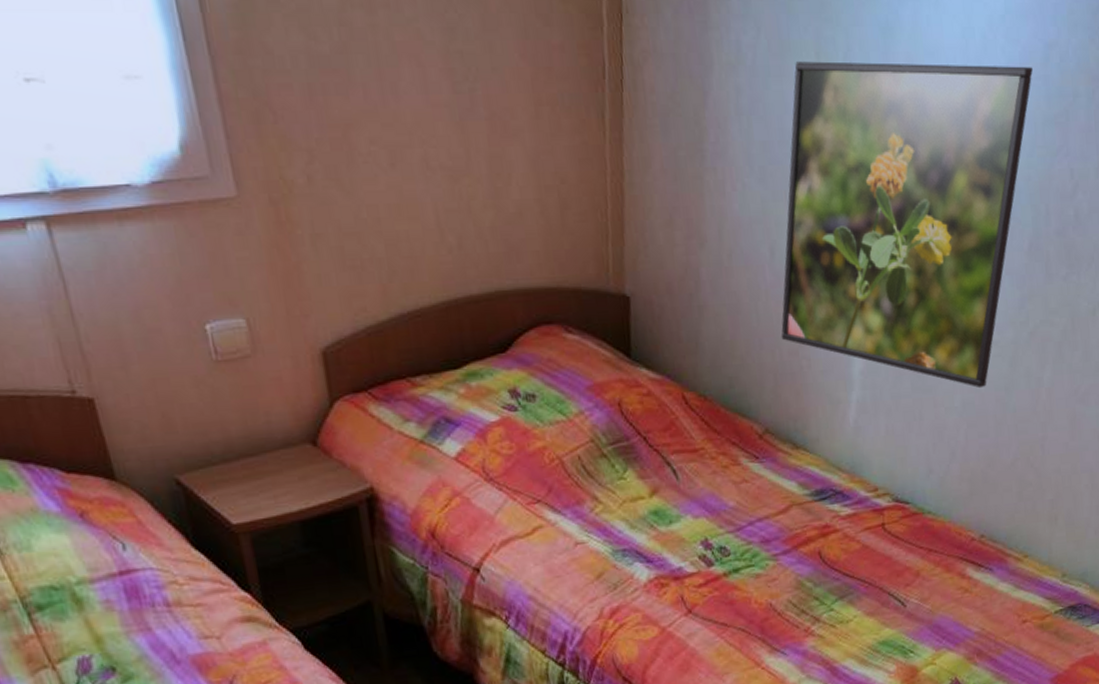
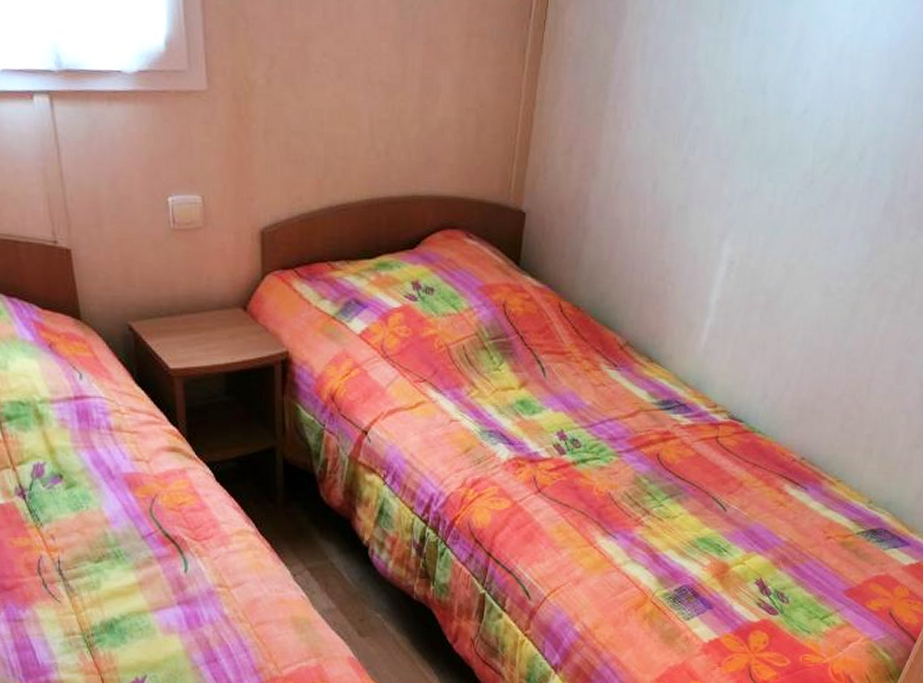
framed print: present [781,61,1033,389] -> none [651,19,913,328]

